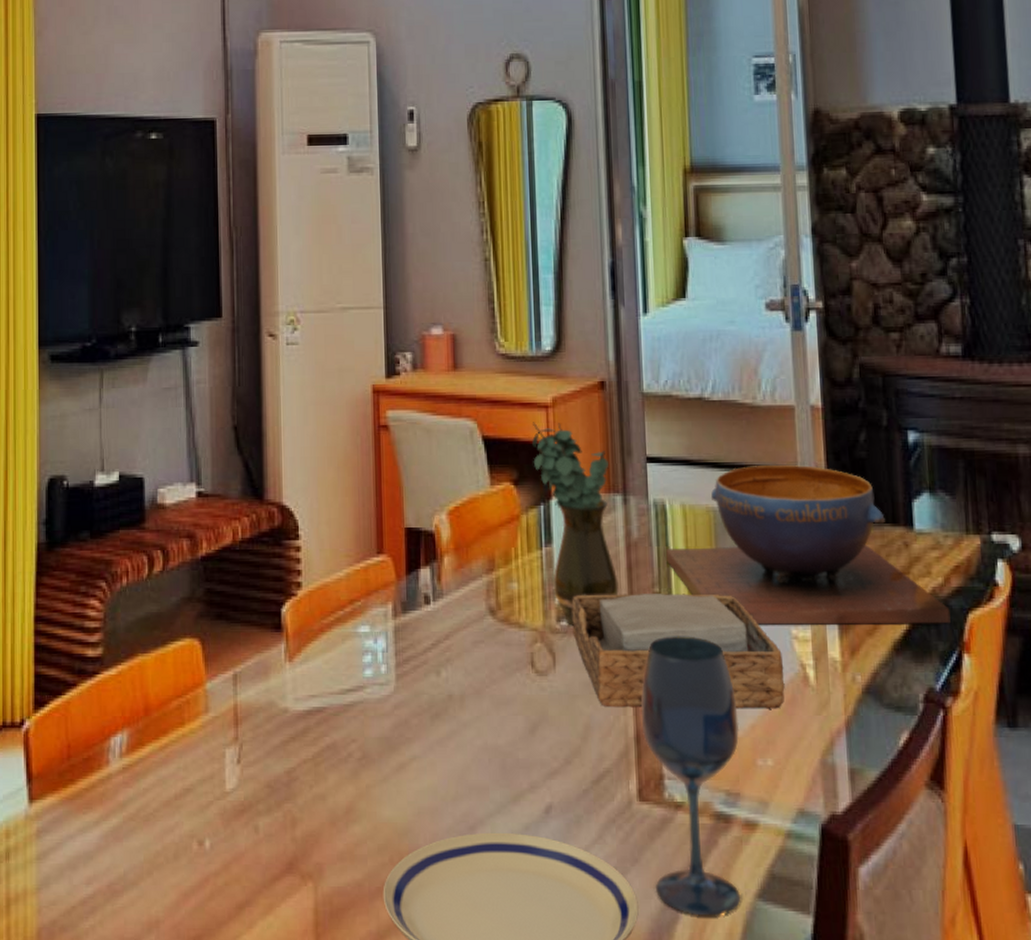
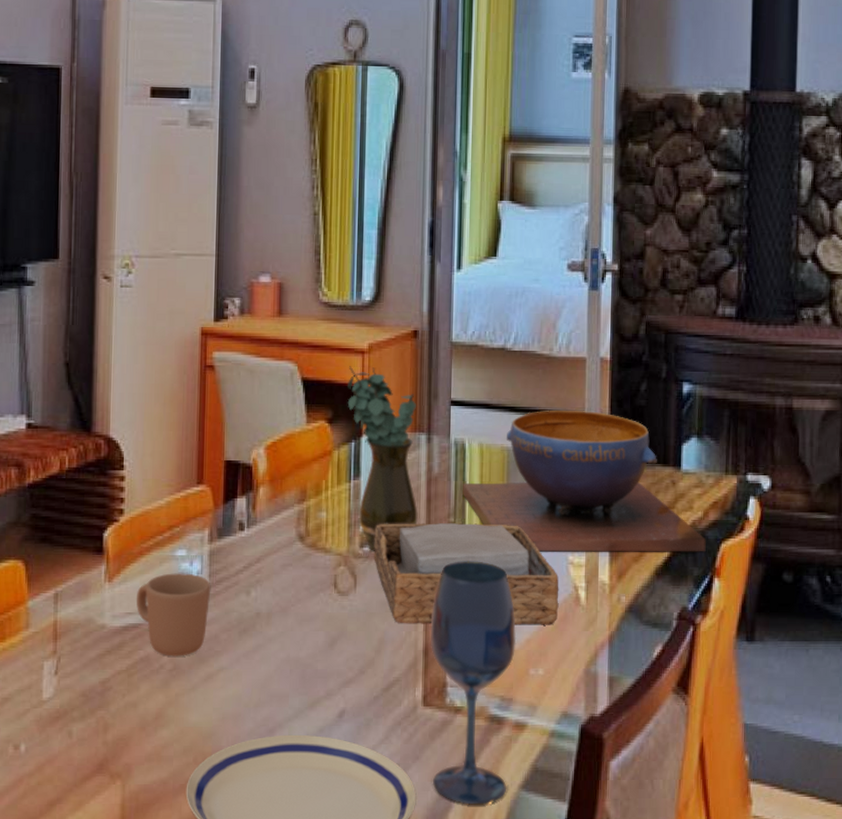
mug: none [318,651,398,744] -> present [136,573,211,656]

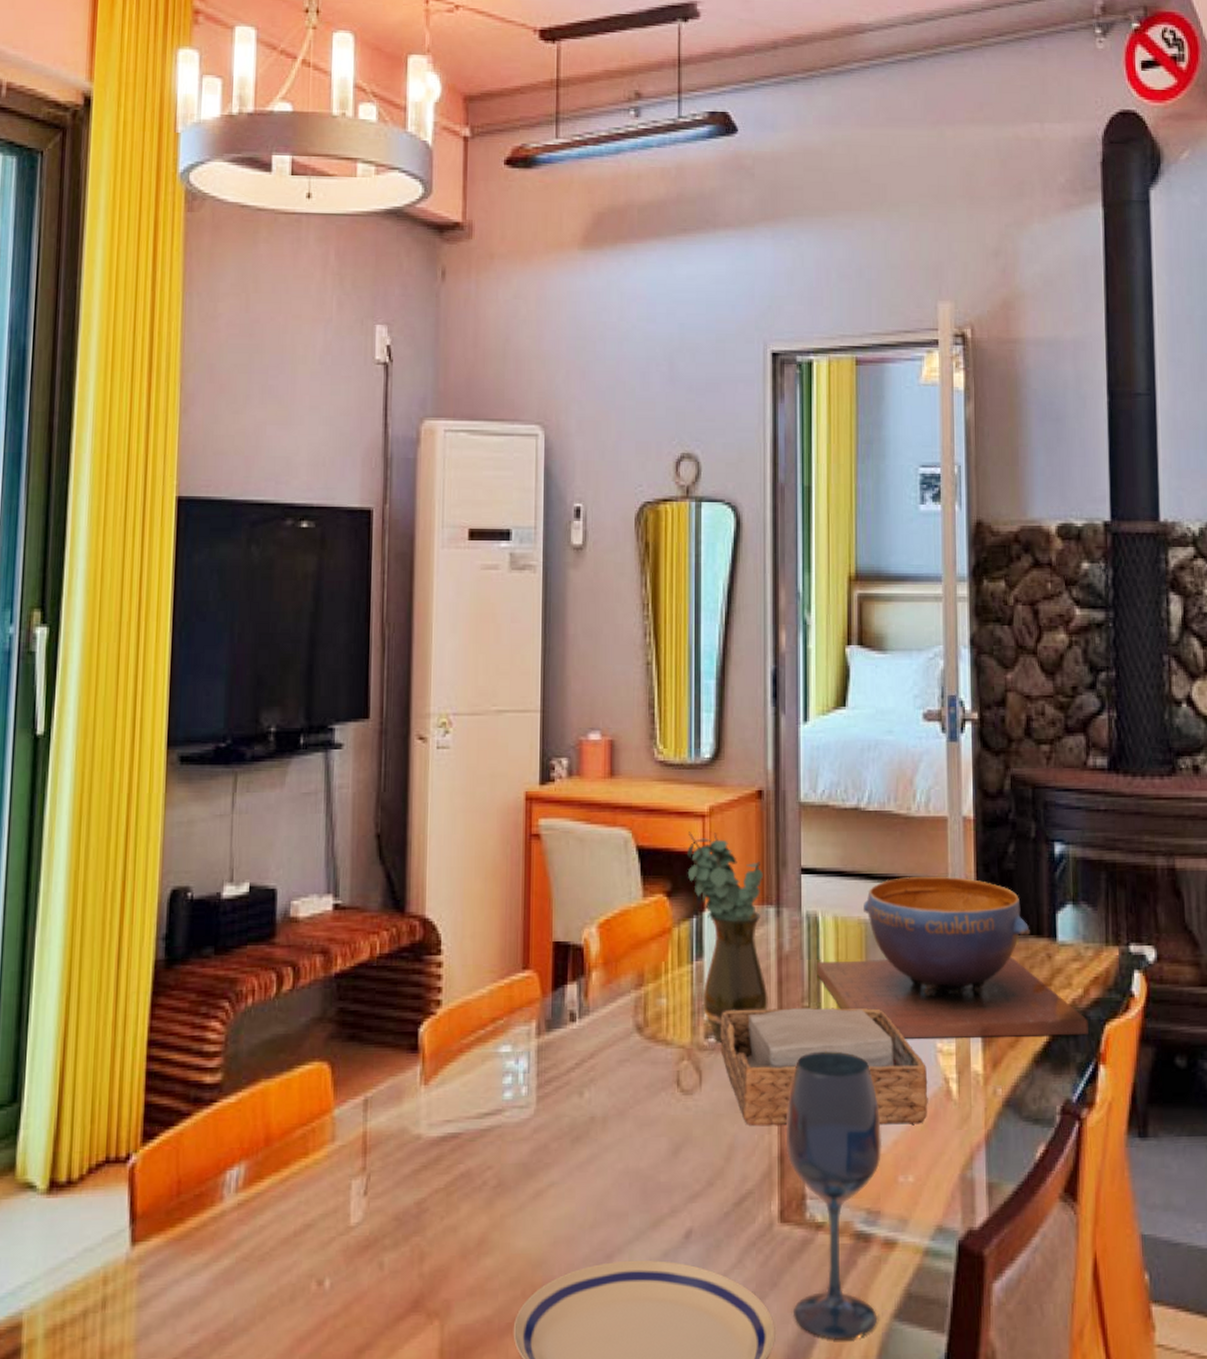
mug: present [136,573,211,656] -> none [455,1072,540,1171]

